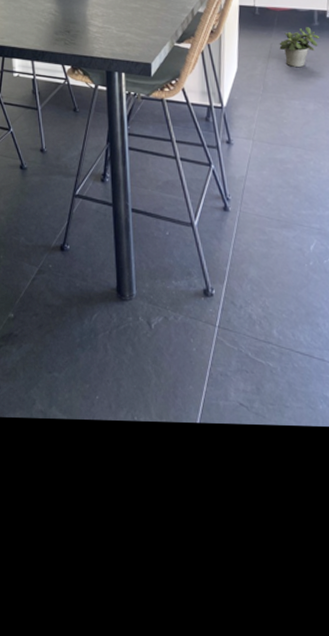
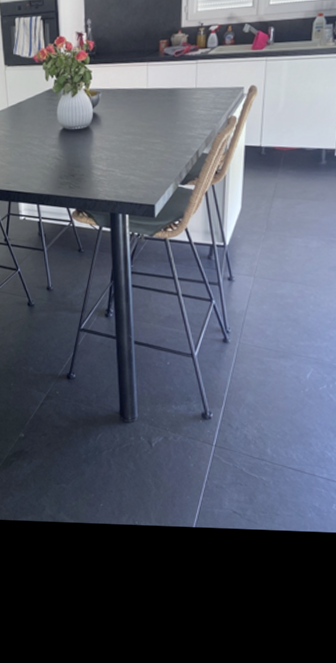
potted plant: present [279,27,320,67] -> none [284,166,327,206]

